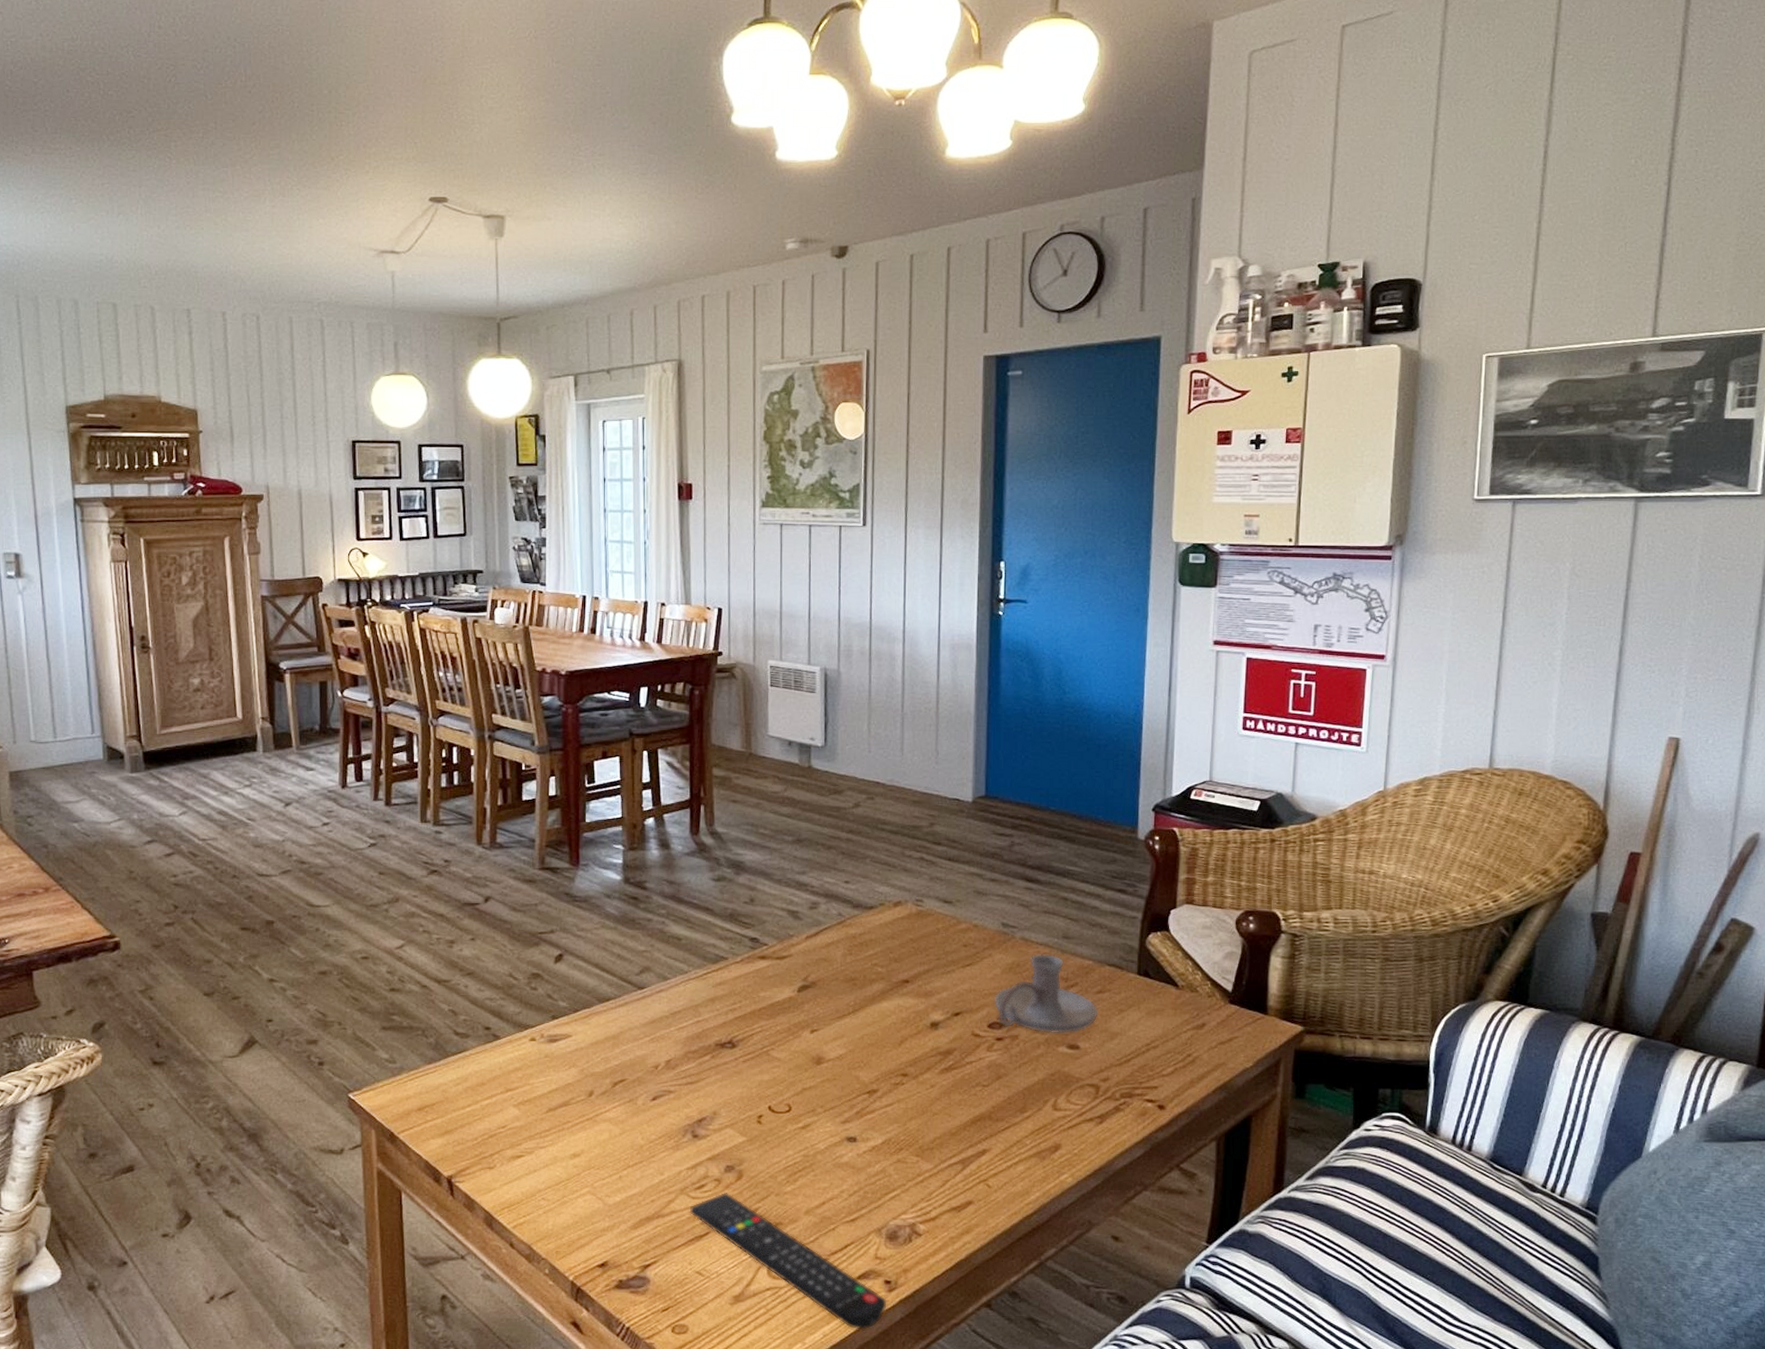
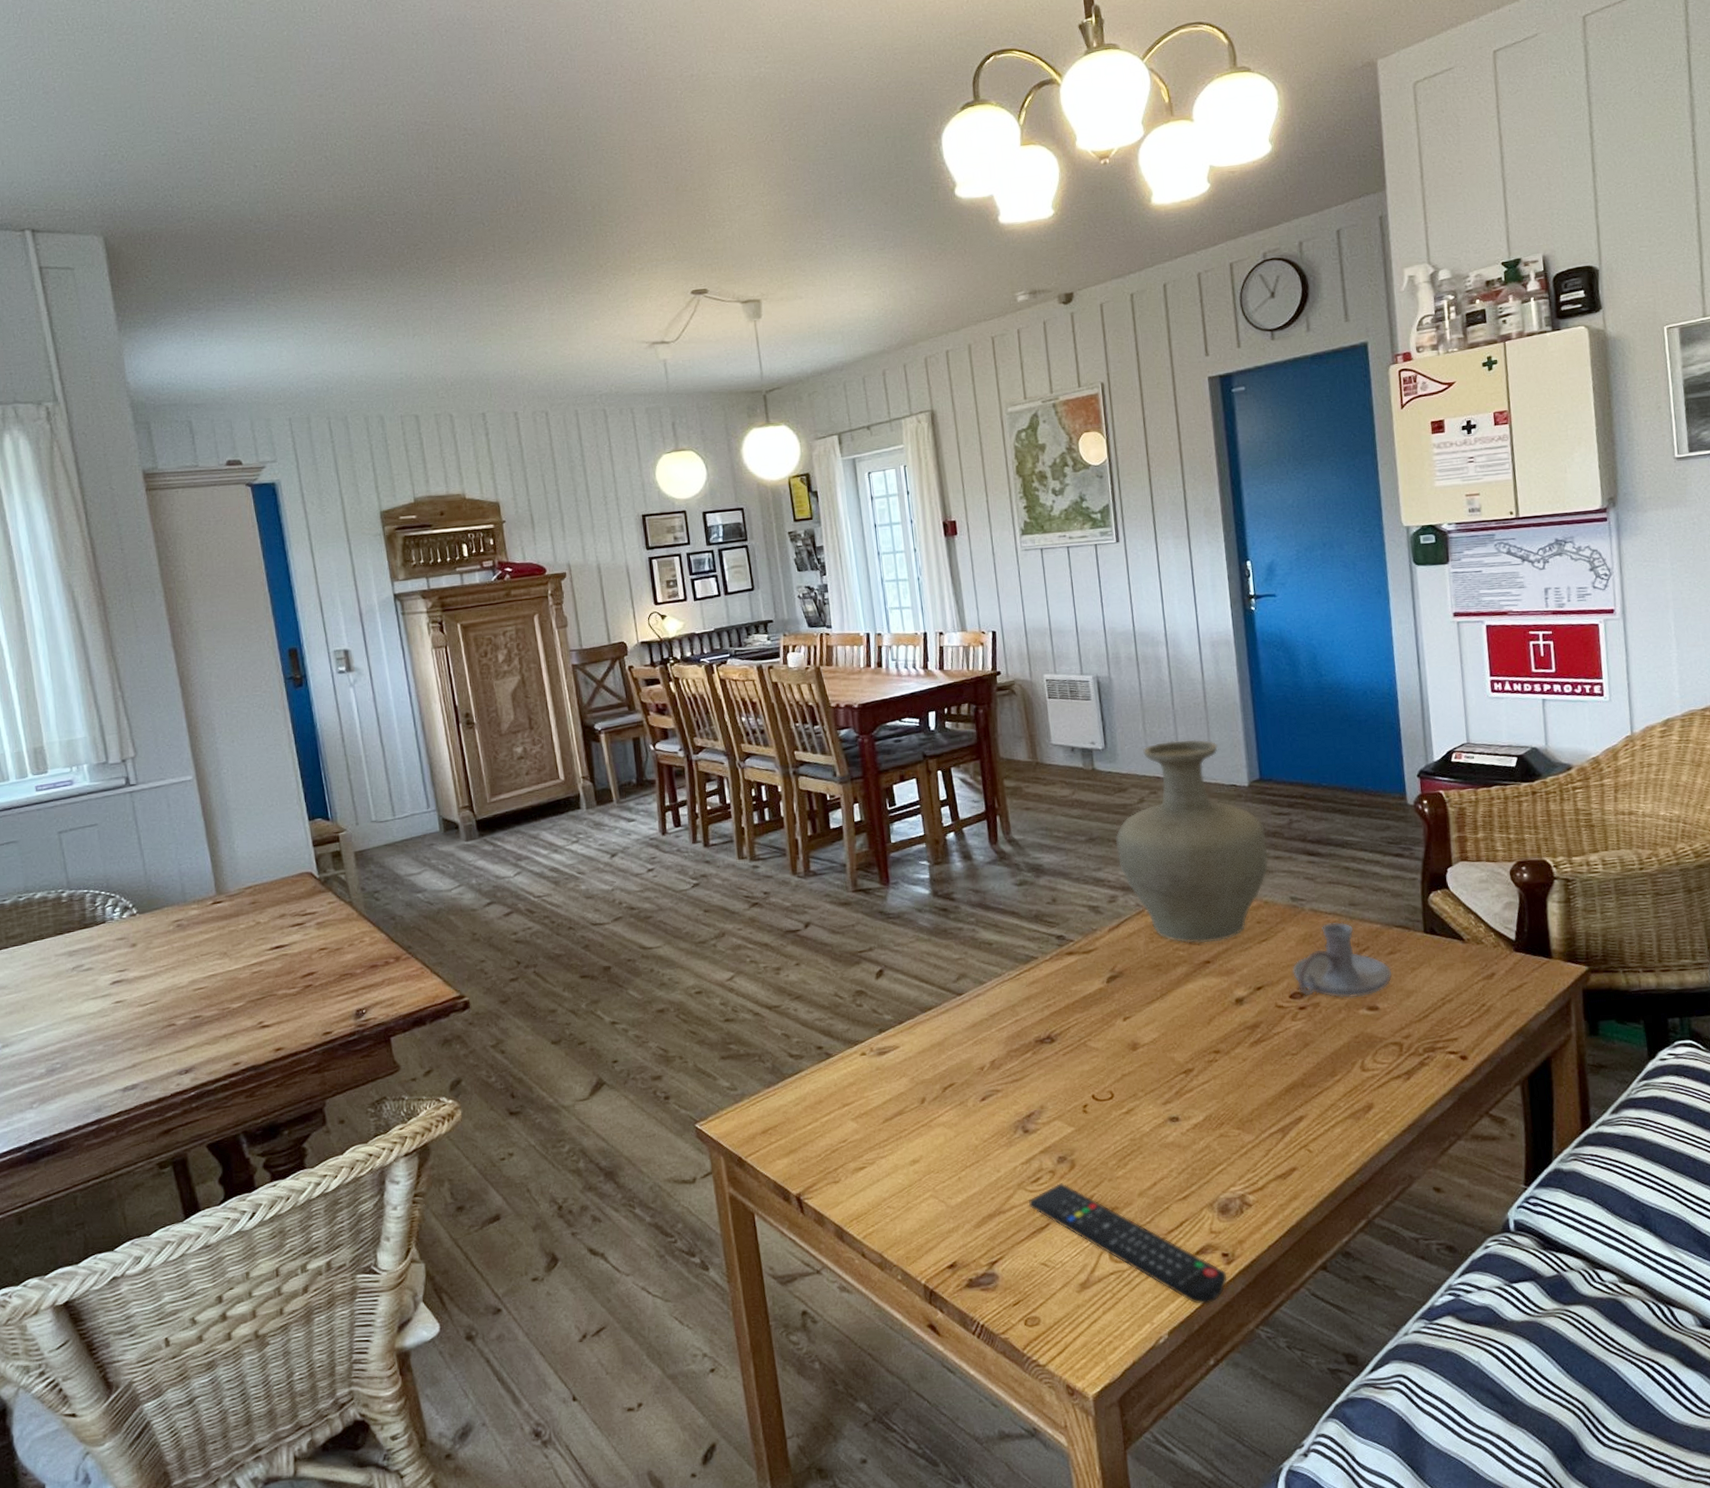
vase: none [825,745,984,961] -> present [1116,739,1268,944]

